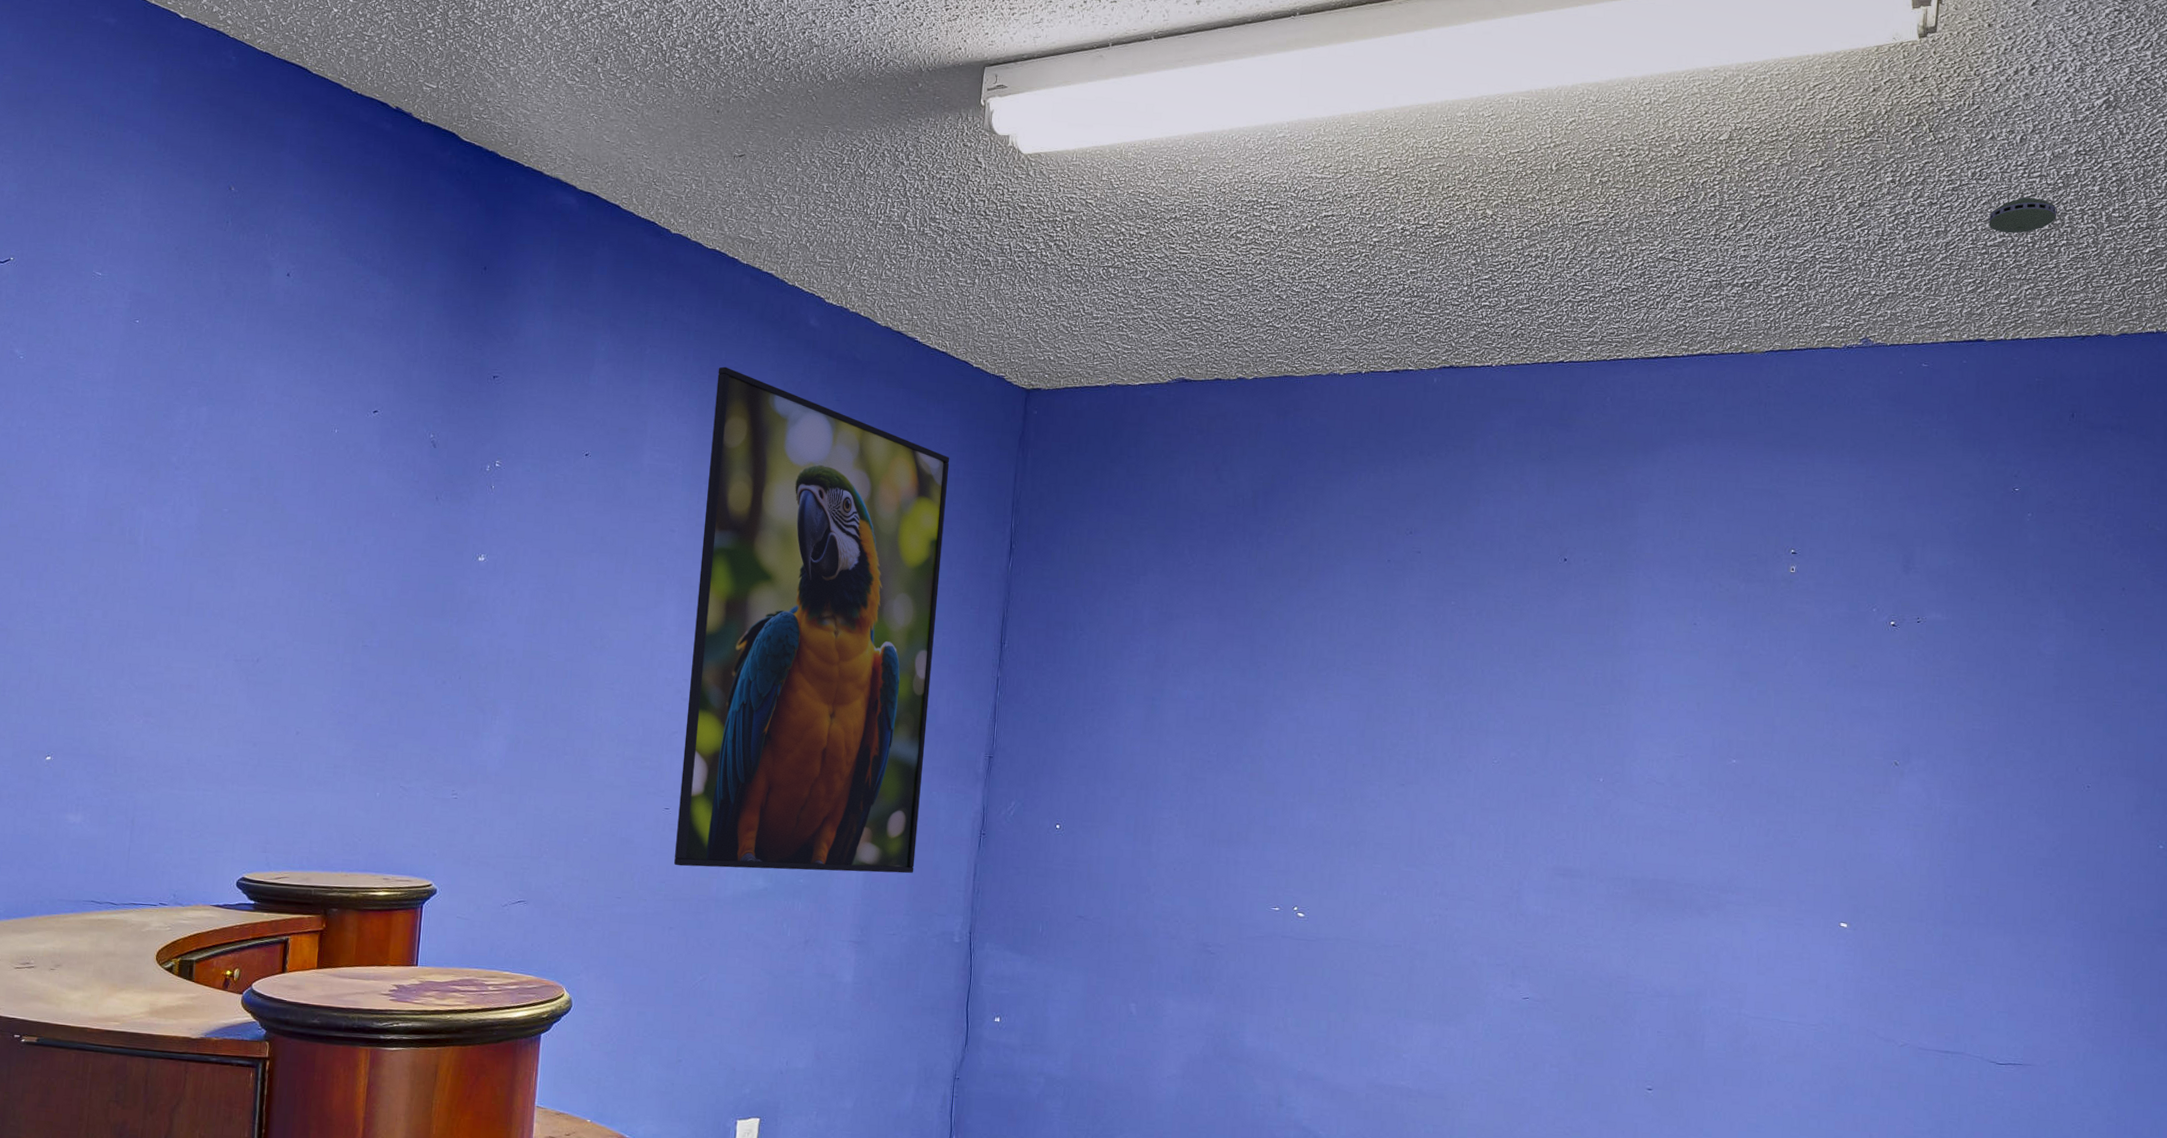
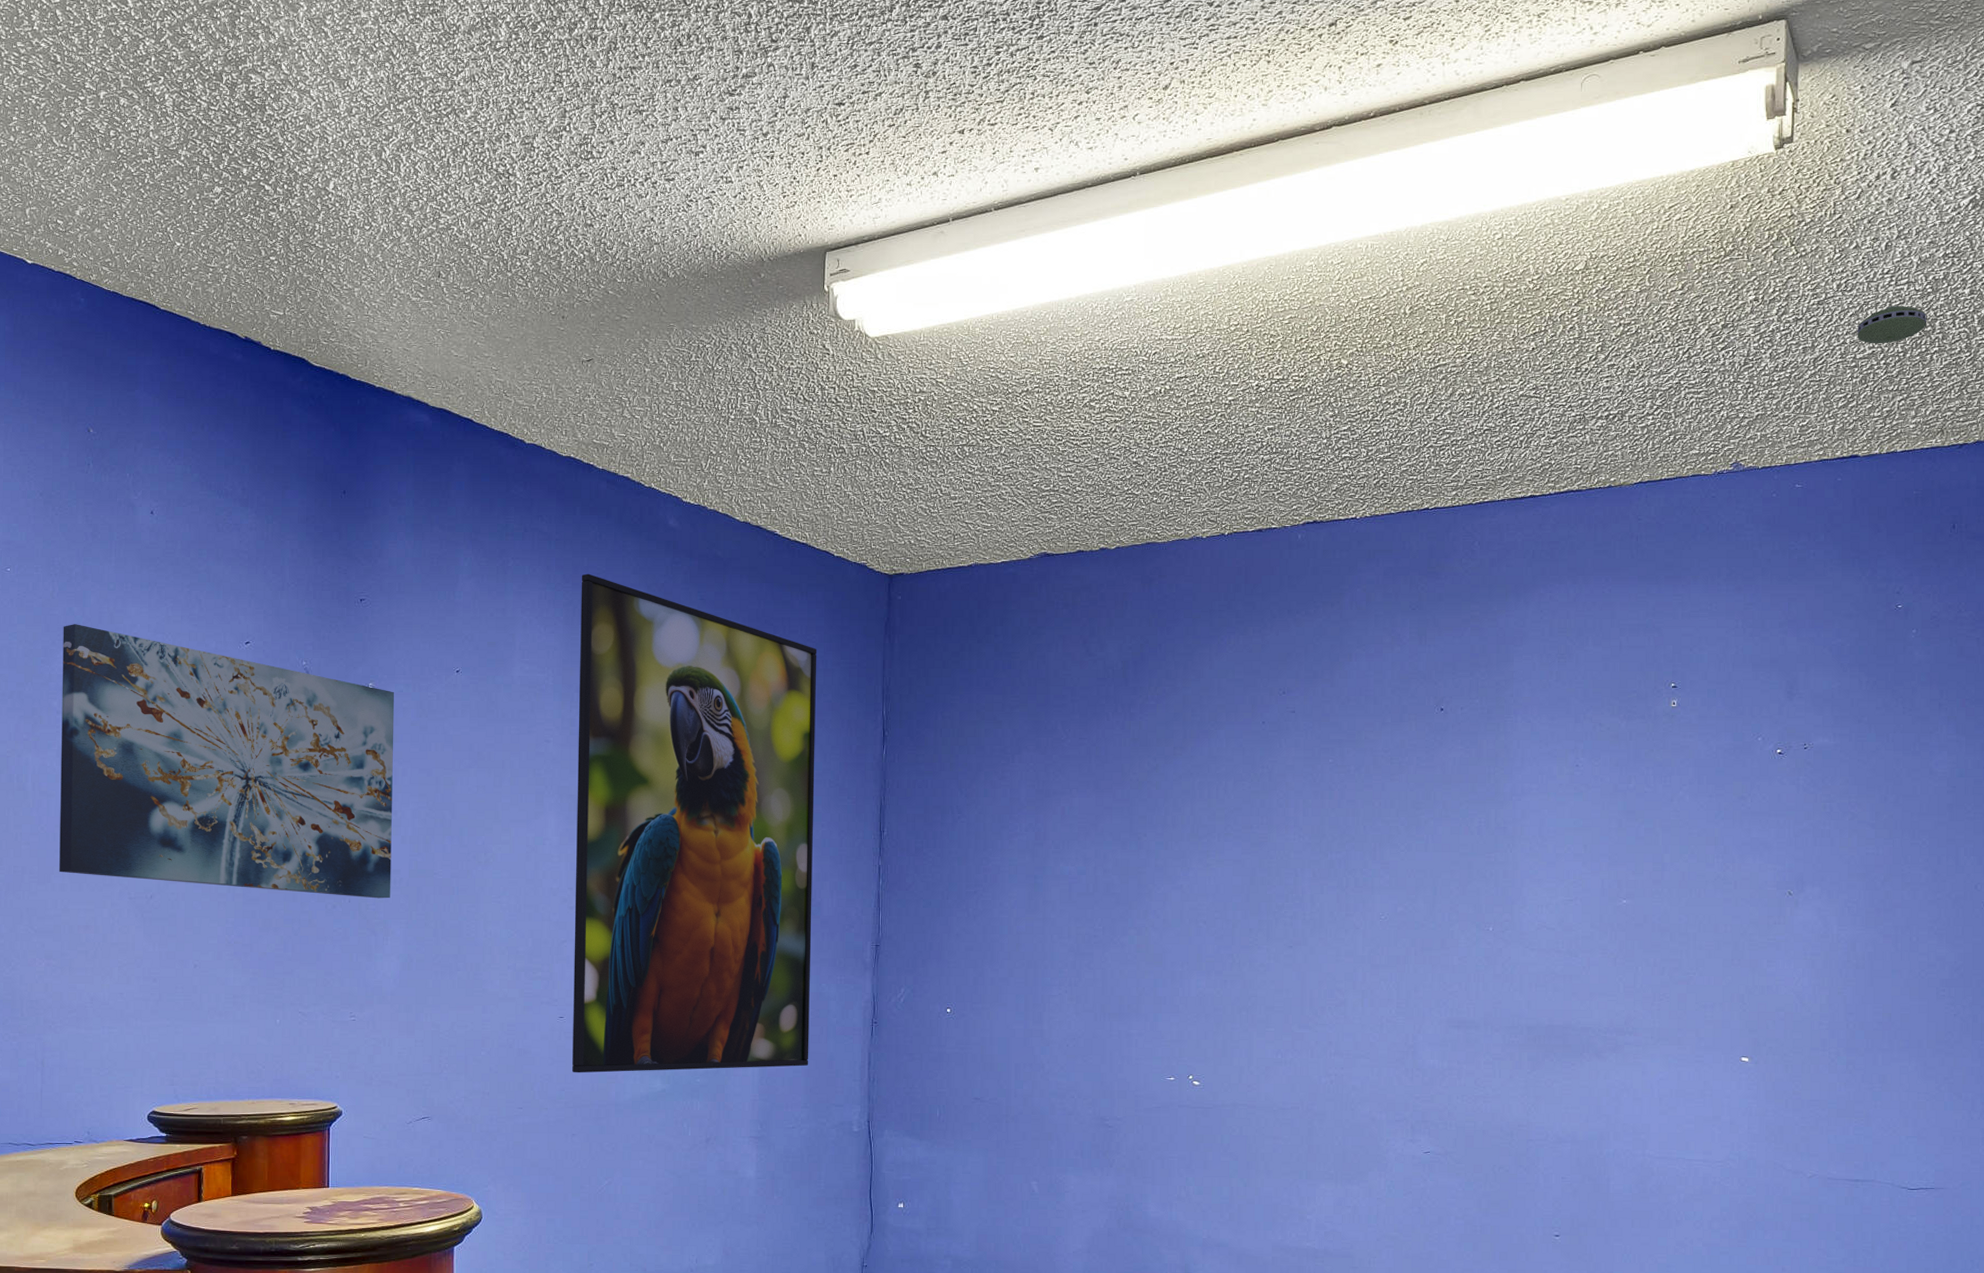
wall art: none [165,380,522,678] -> present [59,624,395,899]

